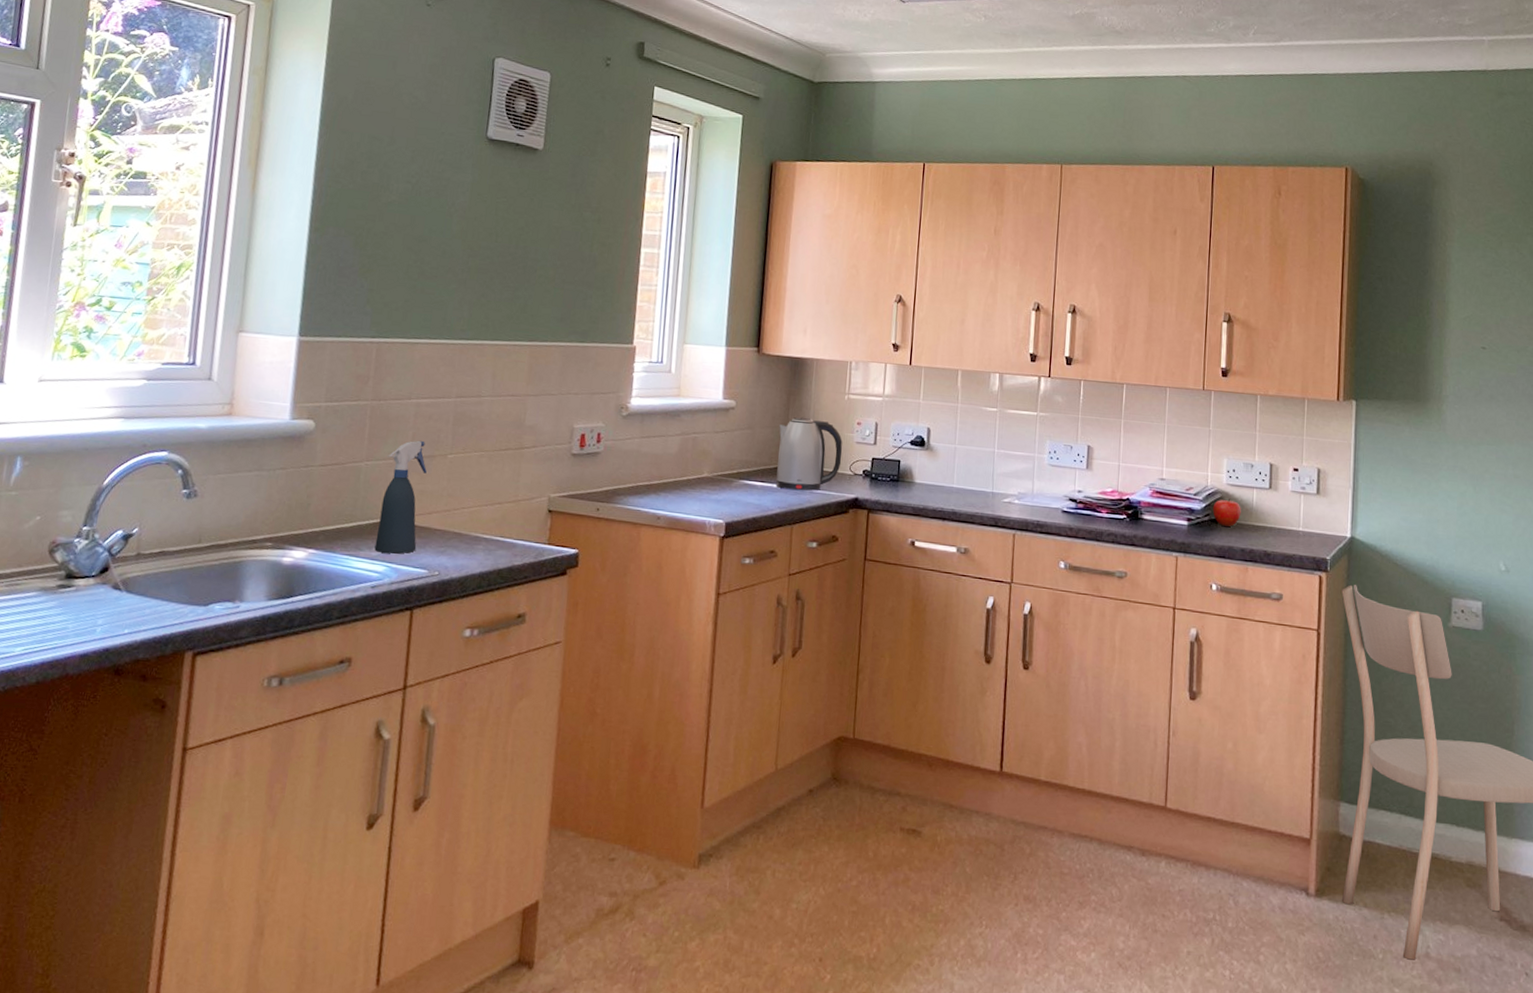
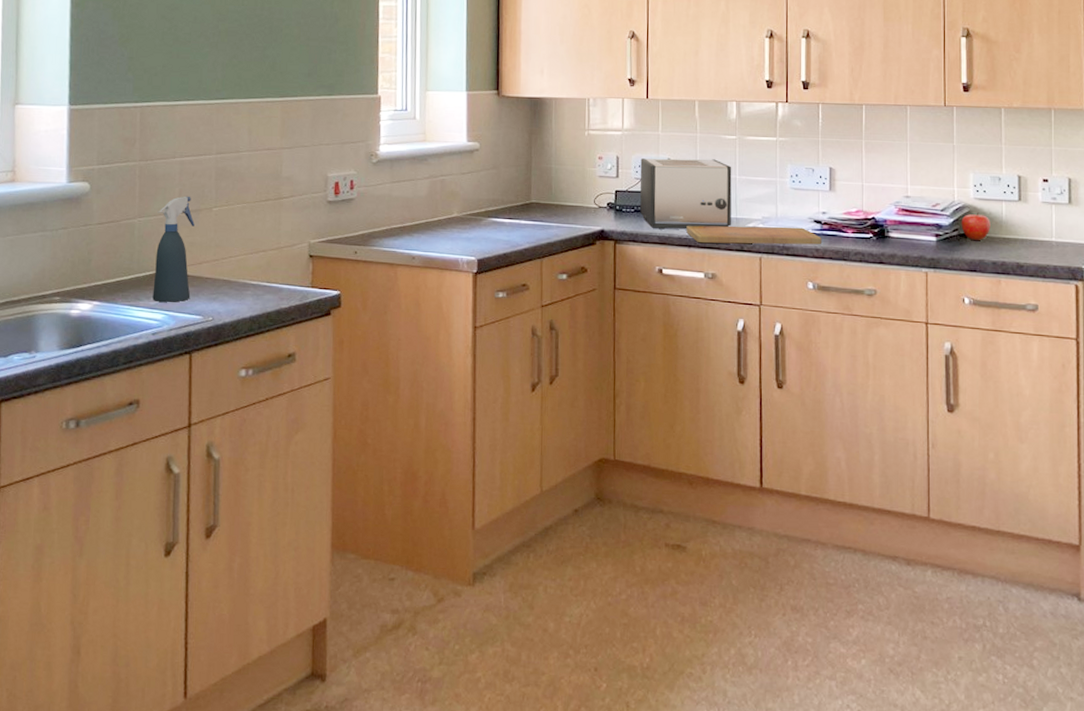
kettle: present [776,416,843,492] -> none [523,154,586,226]
toaster: none [896,426,991,502] -> present [640,158,732,230]
cutting board: none [941,497,1076,524] -> present [686,225,821,245]

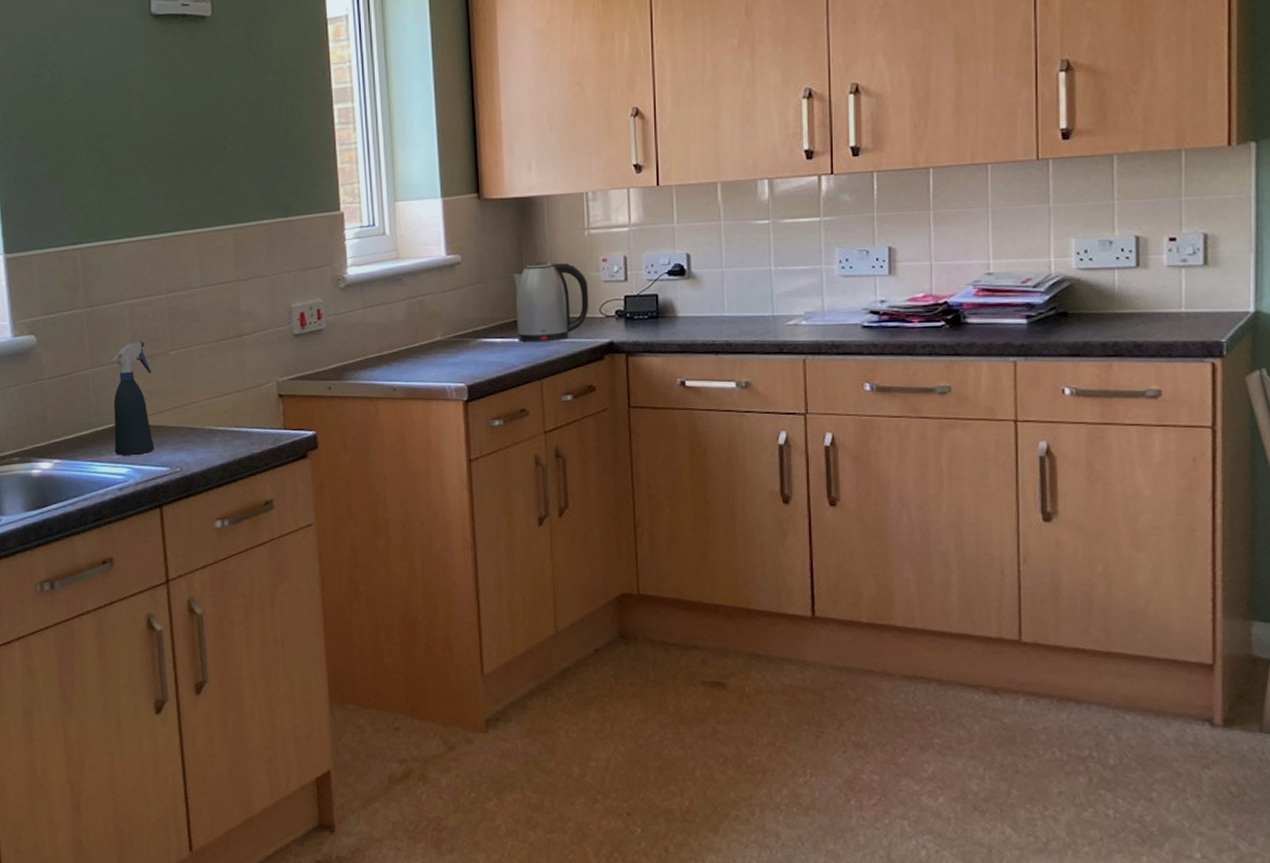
kettle: none [523,154,586,226] -> present [513,261,589,343]
toaster: present [640,158,732,230] -> none [653,249,768,337]
cutting board: present [686,225,821,245] -> none [712,320,880,348]
fruit: present [961,212,991,241] -> none [1060,285,1099,320]

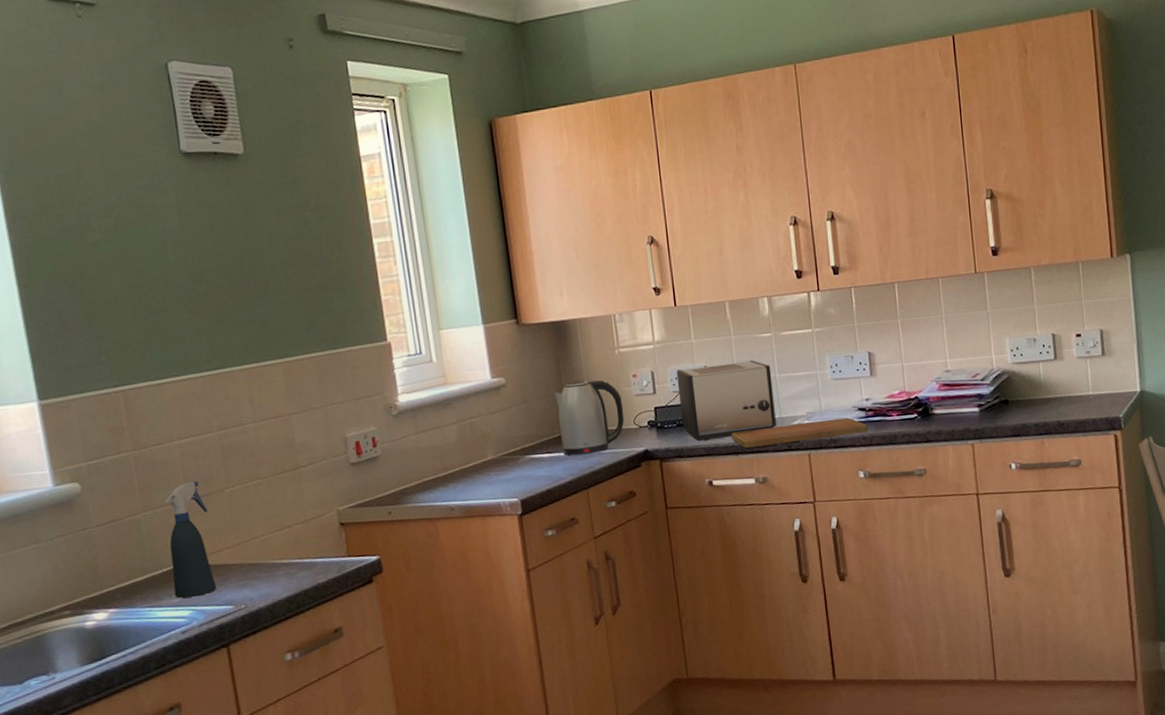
toaster: none [653,249,768,337] -> present [676,360,777,442]
cutting board: none [712,320,880,348] -> present [731,417,868,449]

